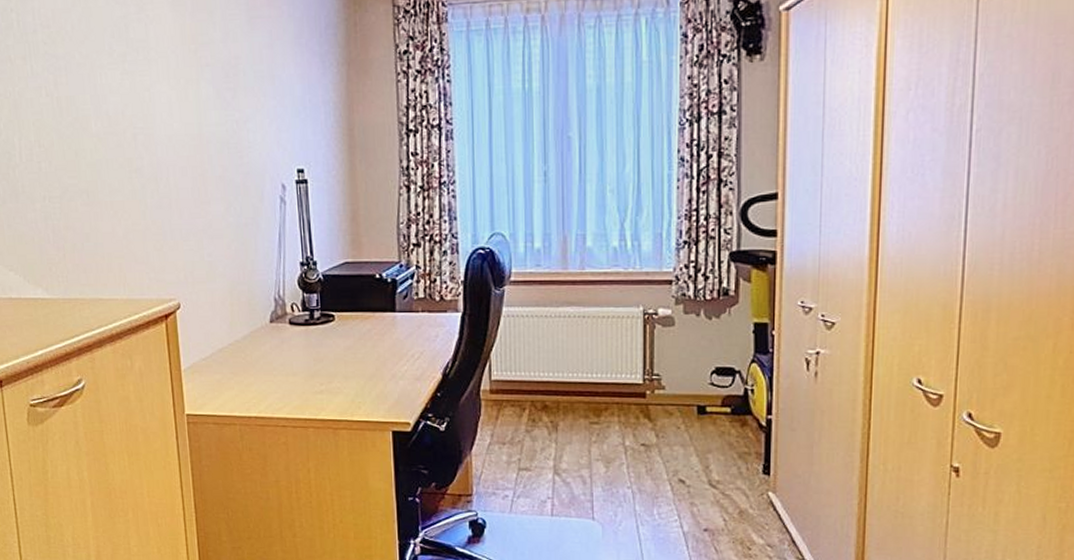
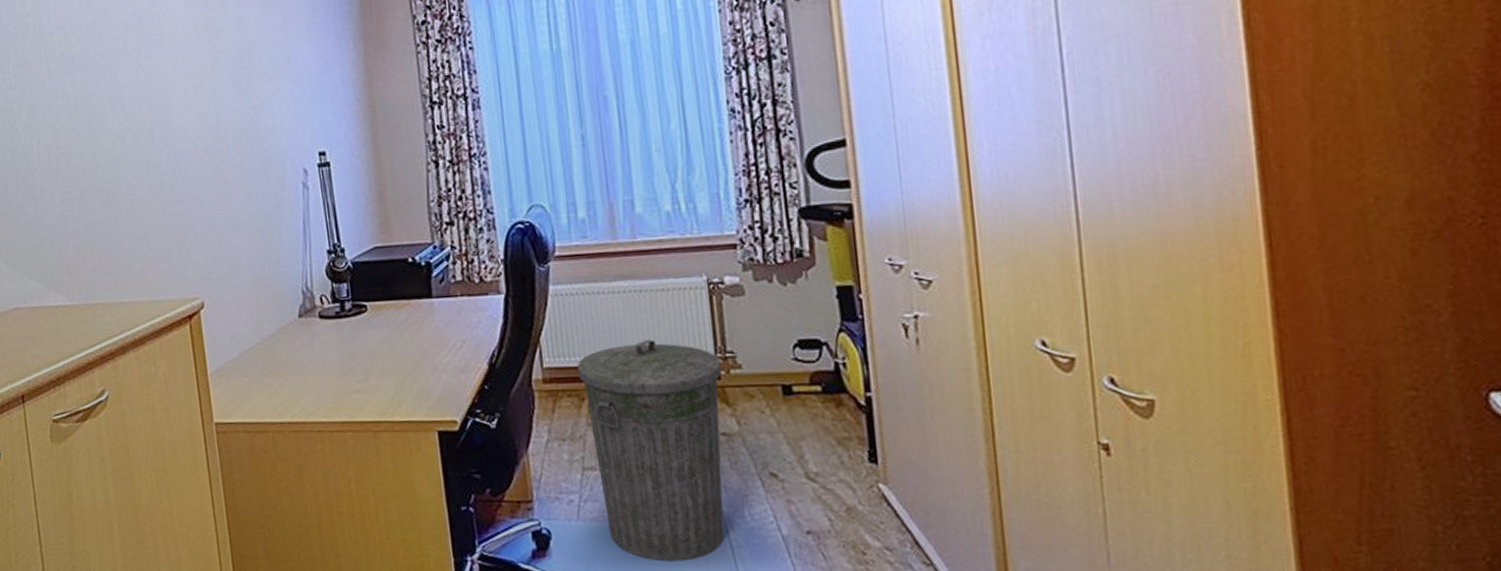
trash can: none [521,360,647,550] -> present [577,339,724,561]

